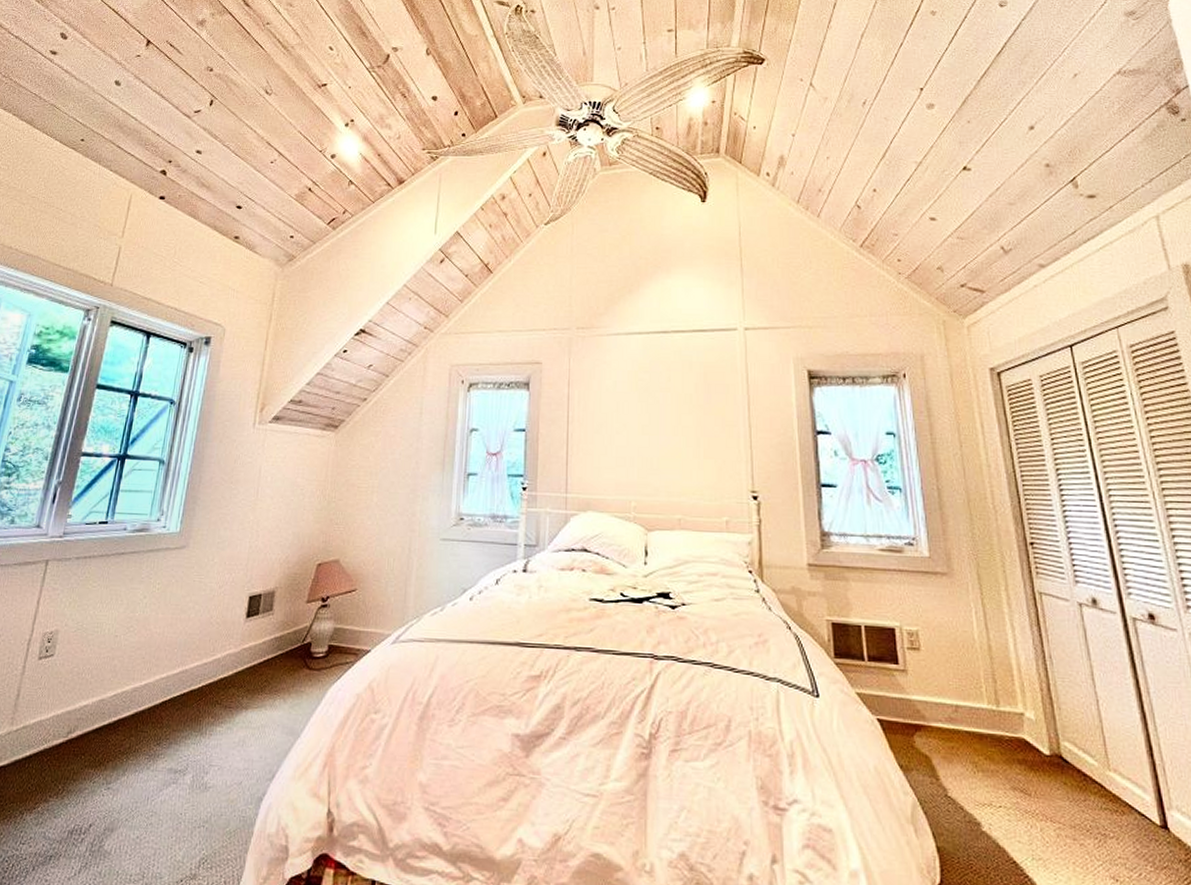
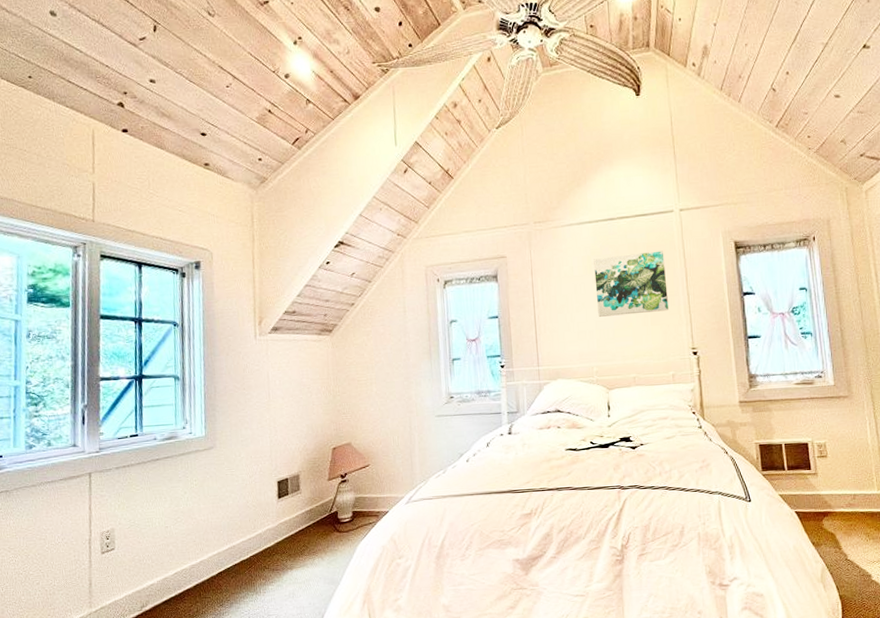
wall art: none [641,372,725,443] -> present [594,251,669,317]

